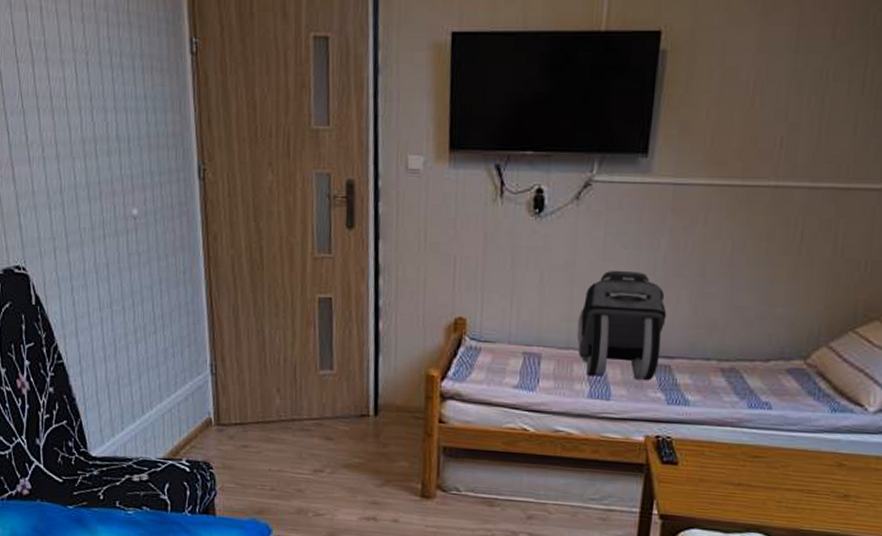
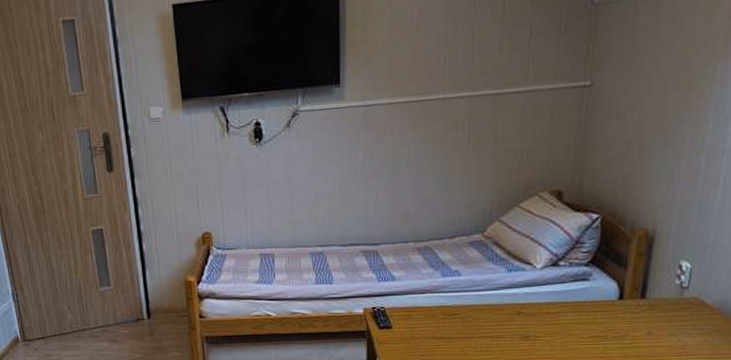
backpack: present [576,270,667,380] -> none [300,179,370,267]

